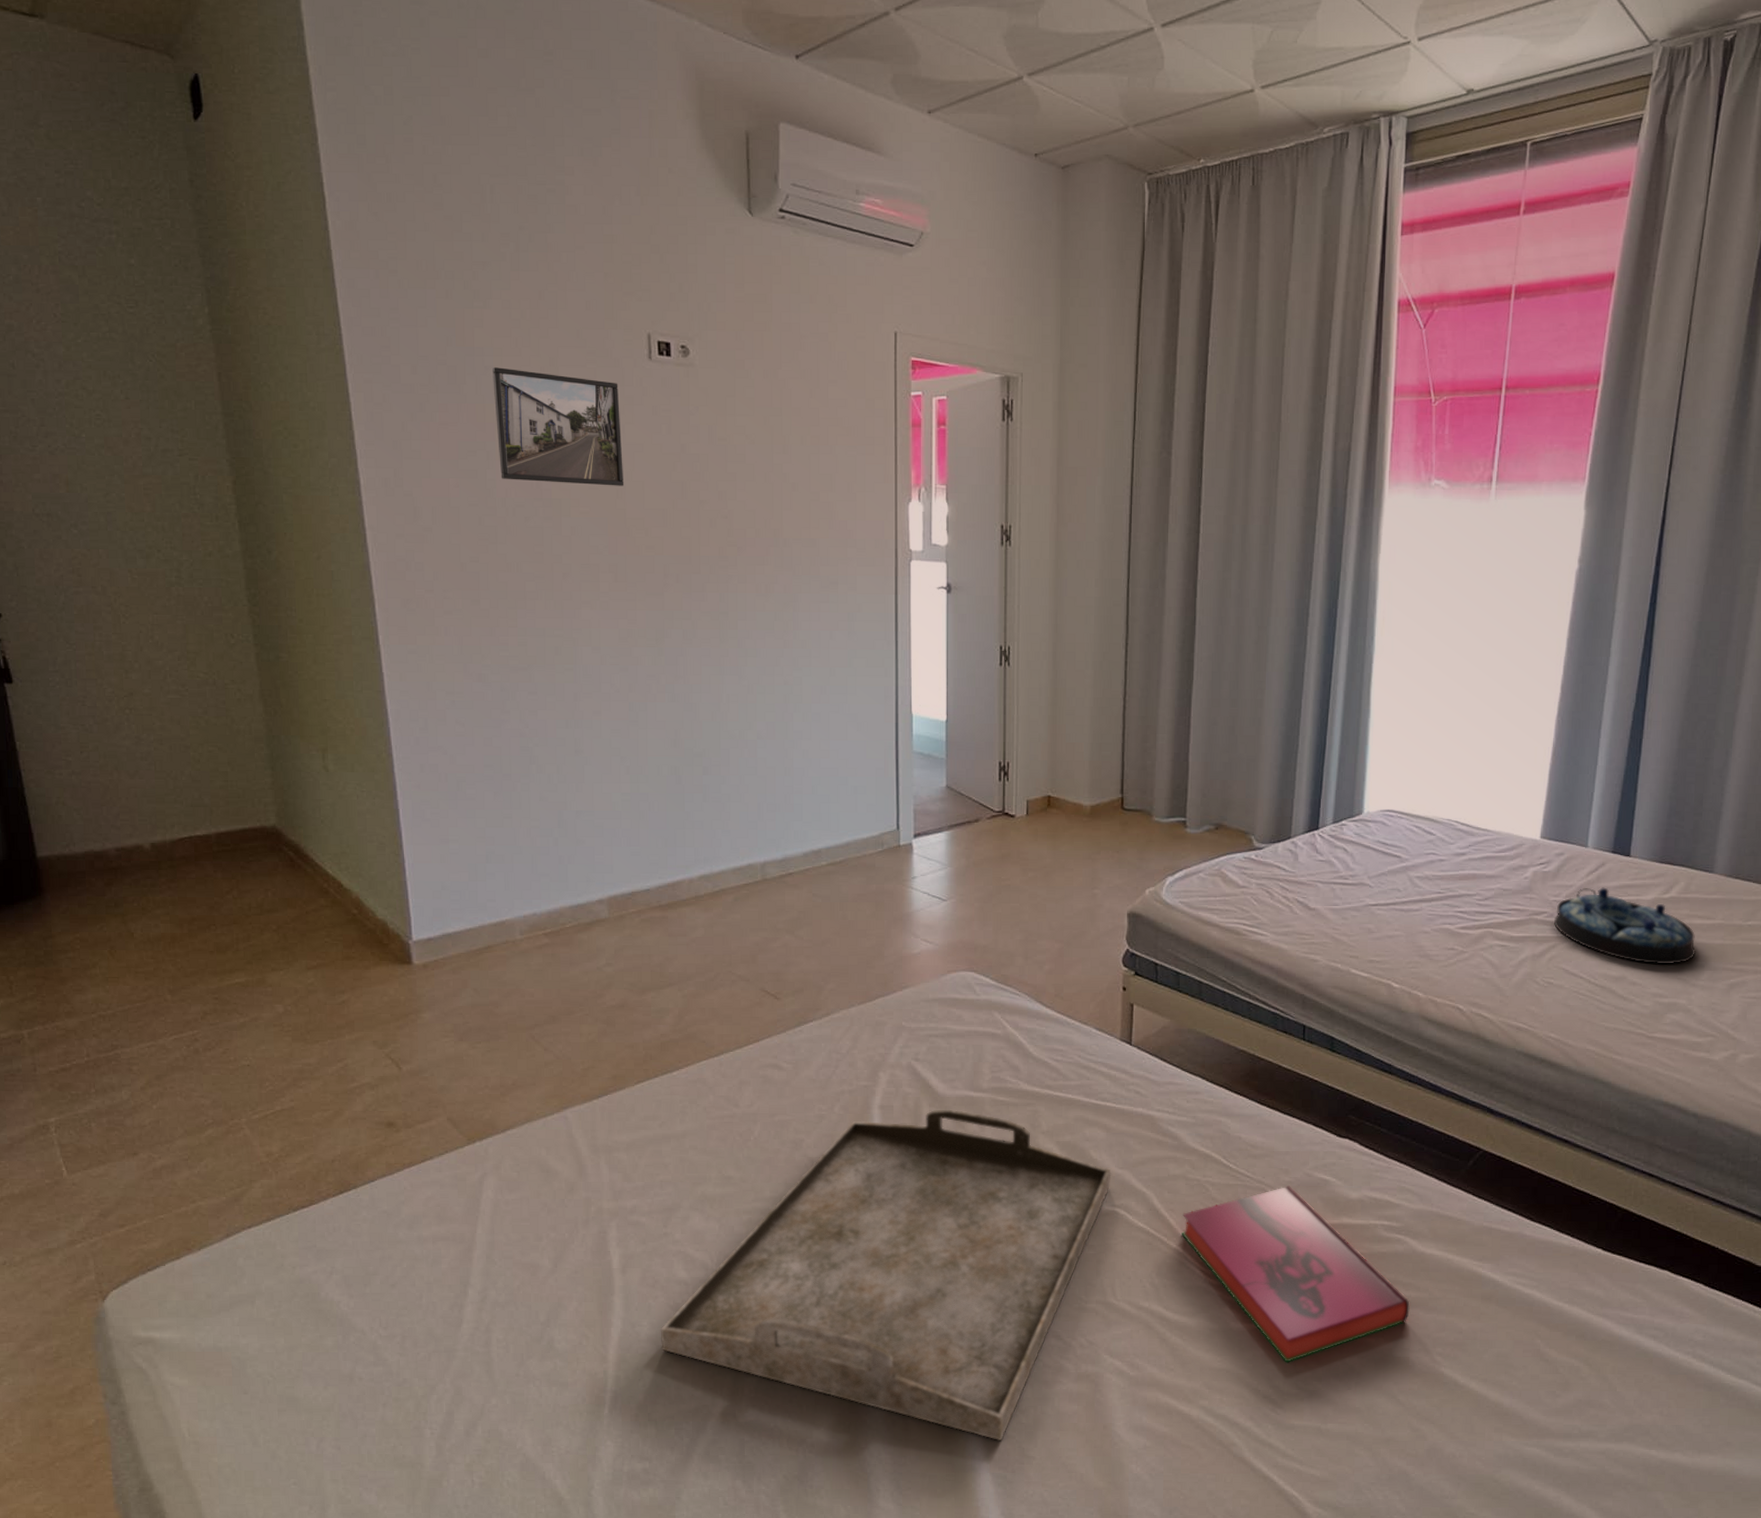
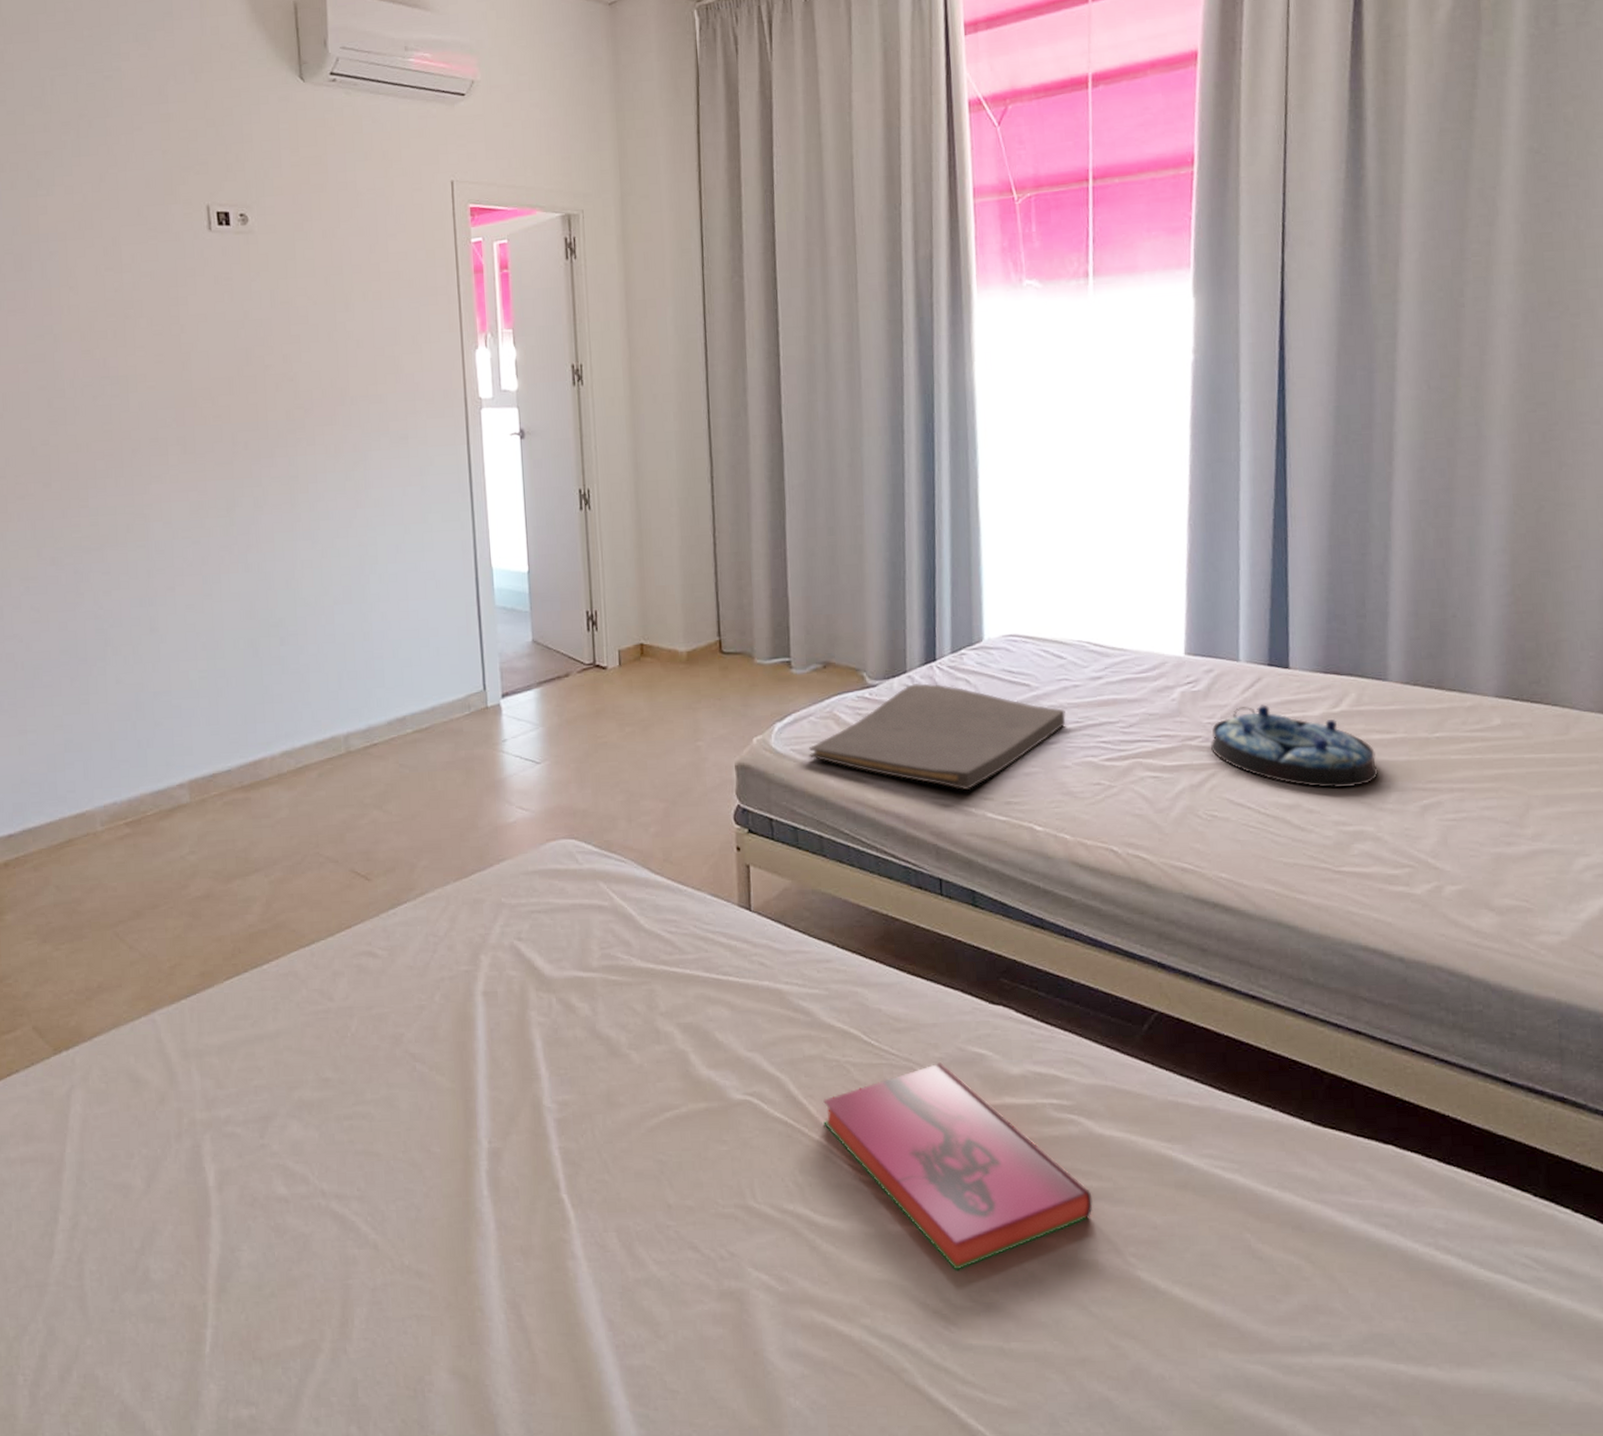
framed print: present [492,367,625,486] -> none [57,251,190,361]
serving tray: present [660,1109,1112,1441] -> none [262,992,740,1374]
hand towel: none [1195,849,1430,948] -> present [808,683,1066,791]

